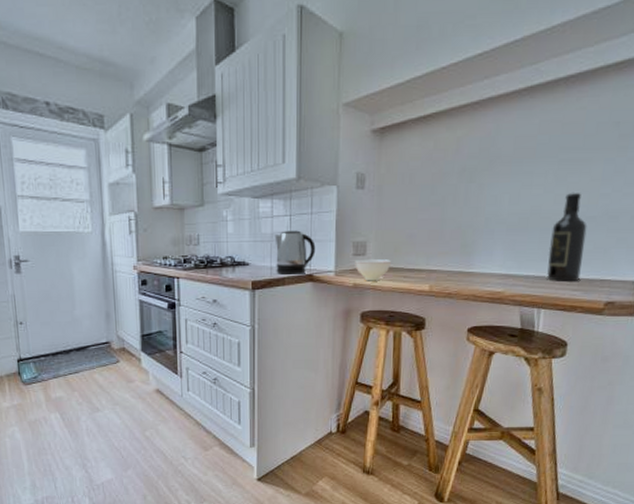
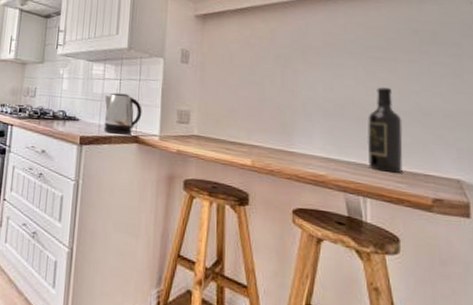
bowl: present [354,259,392,281] -> none [178,127,214,150]

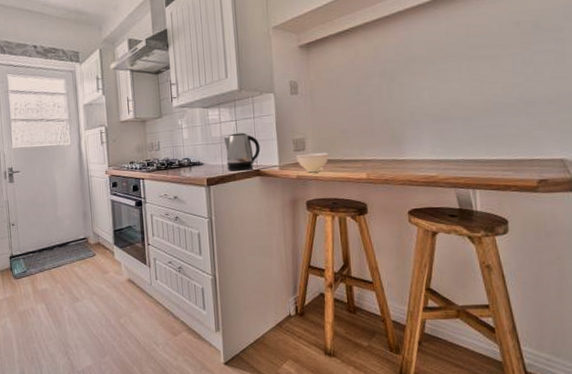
bowl: none [178,127,214,150] -> present [295,152,330,173]
wine bottle: present [367,86,403,173] -> none [473,83,508,163]

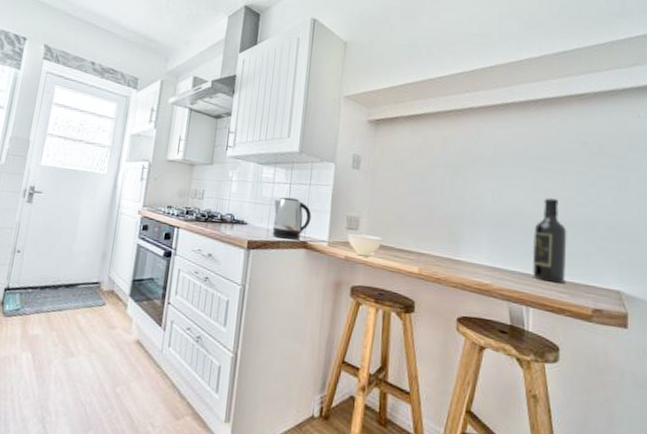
wine bottle: none [473,83,508,163] -> present [532,197,567,283]

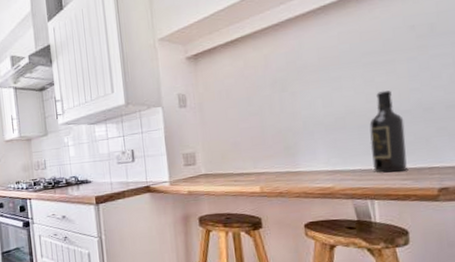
kettle: present [272,197,312,240] -> none [111,148,150,188]
bowl: present [346,233,383,257] -> none [186,166,221,188]

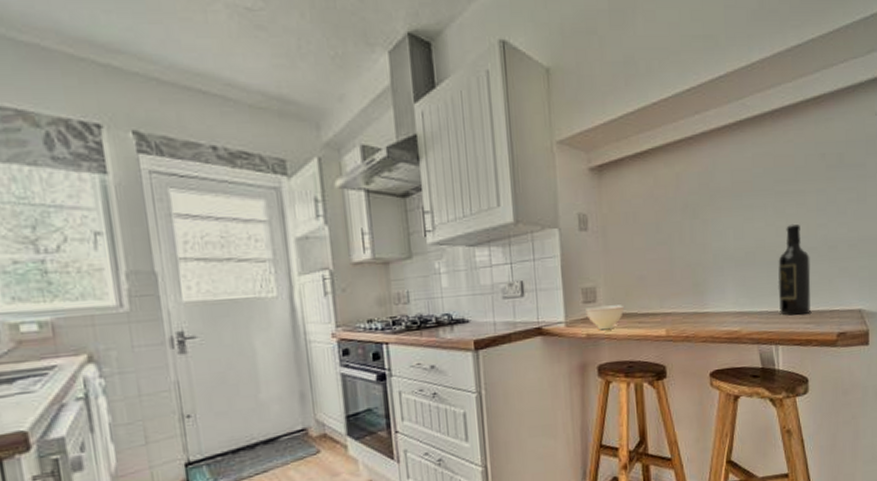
bowl: none [186,166,221,188] -> present [584,304,625,331]

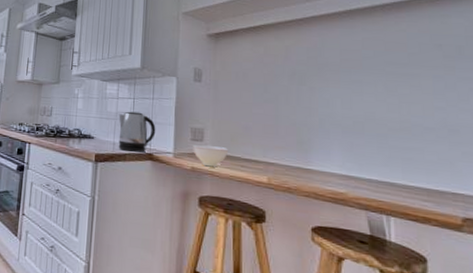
kettle: none [495,279,542,330] -> present [118,111,156,152]
wine bottle: present [778,223,811,315] -> none [389,102,428,191]

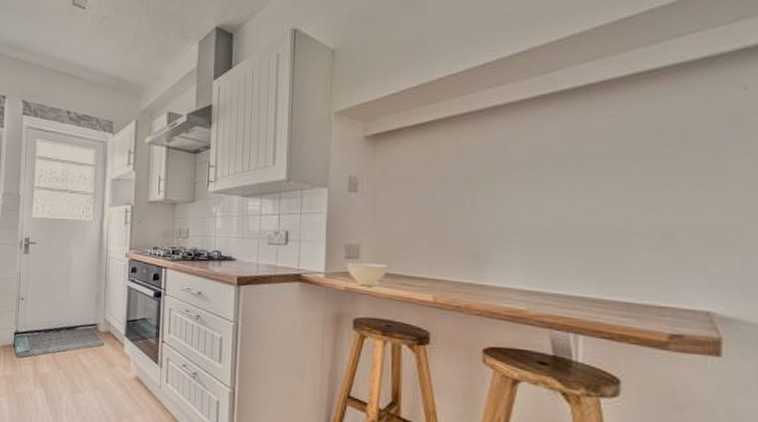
kettle: present [118,111,156,152] -> none [262,229,305,273]

